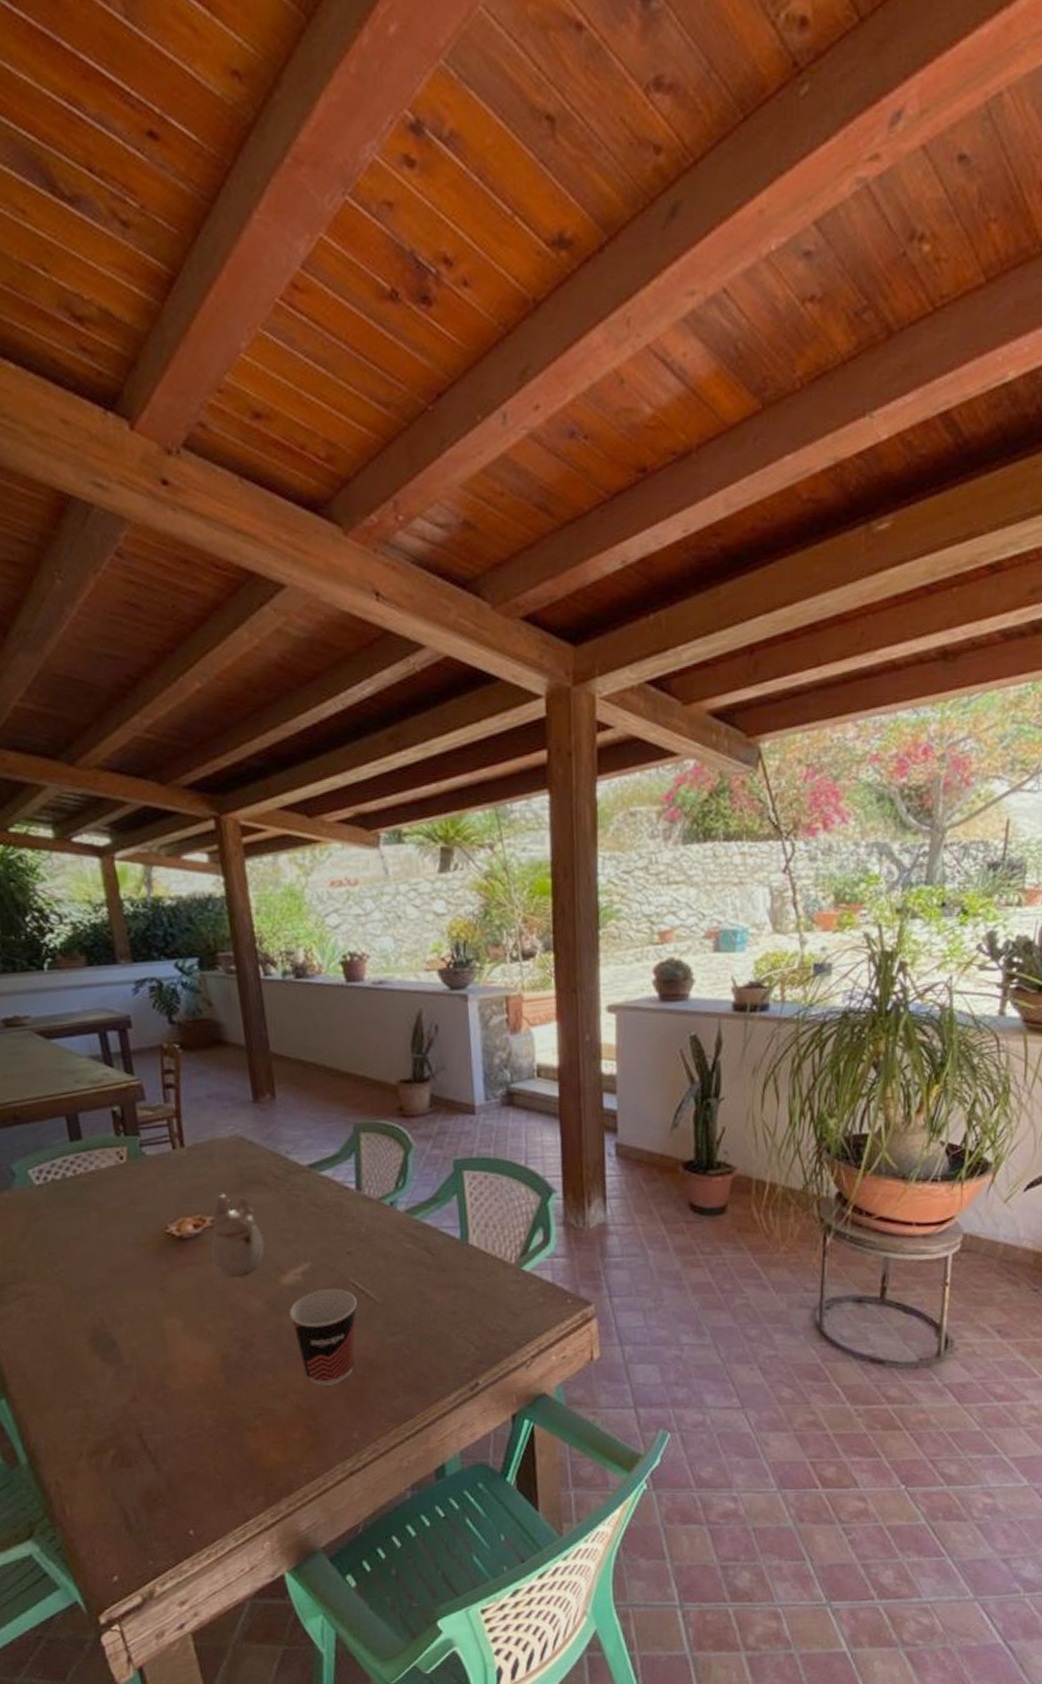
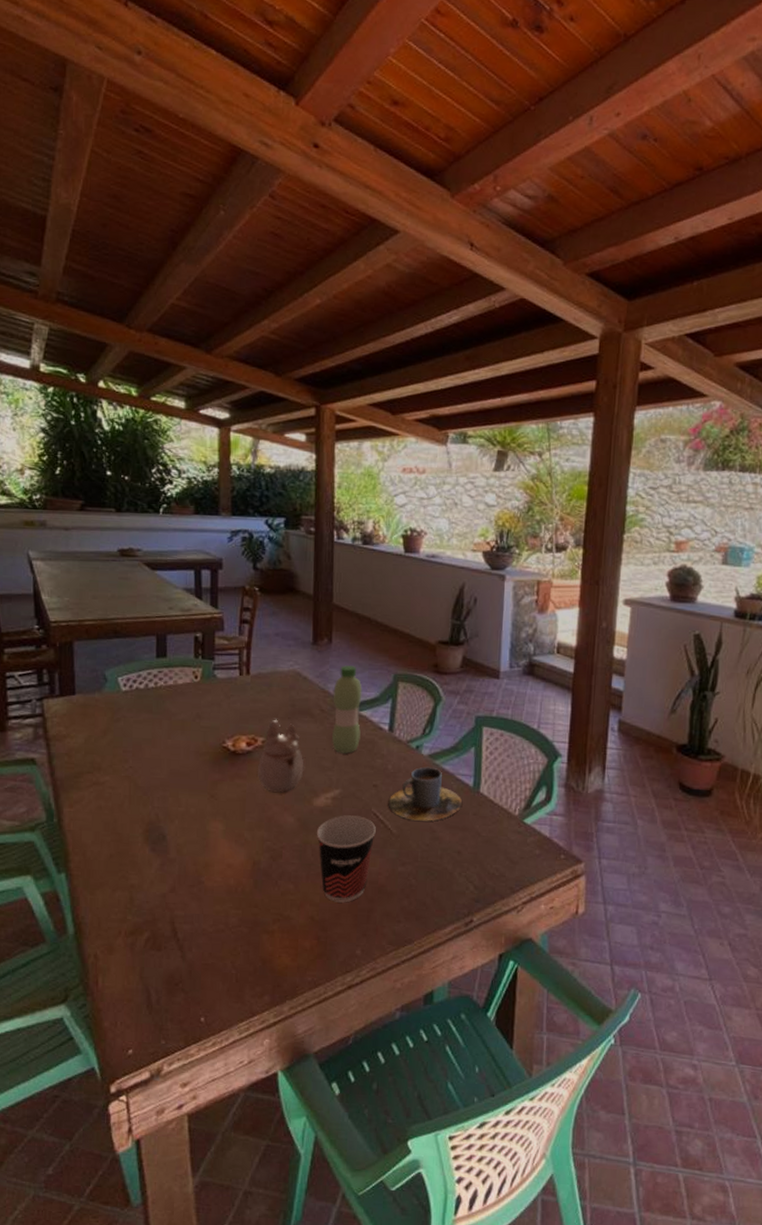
water bottle: none [285,1121,325,1222] -> present [331,665,362,754]
cup: none [366,1223,450,1285] -> present [388,766,462,821]

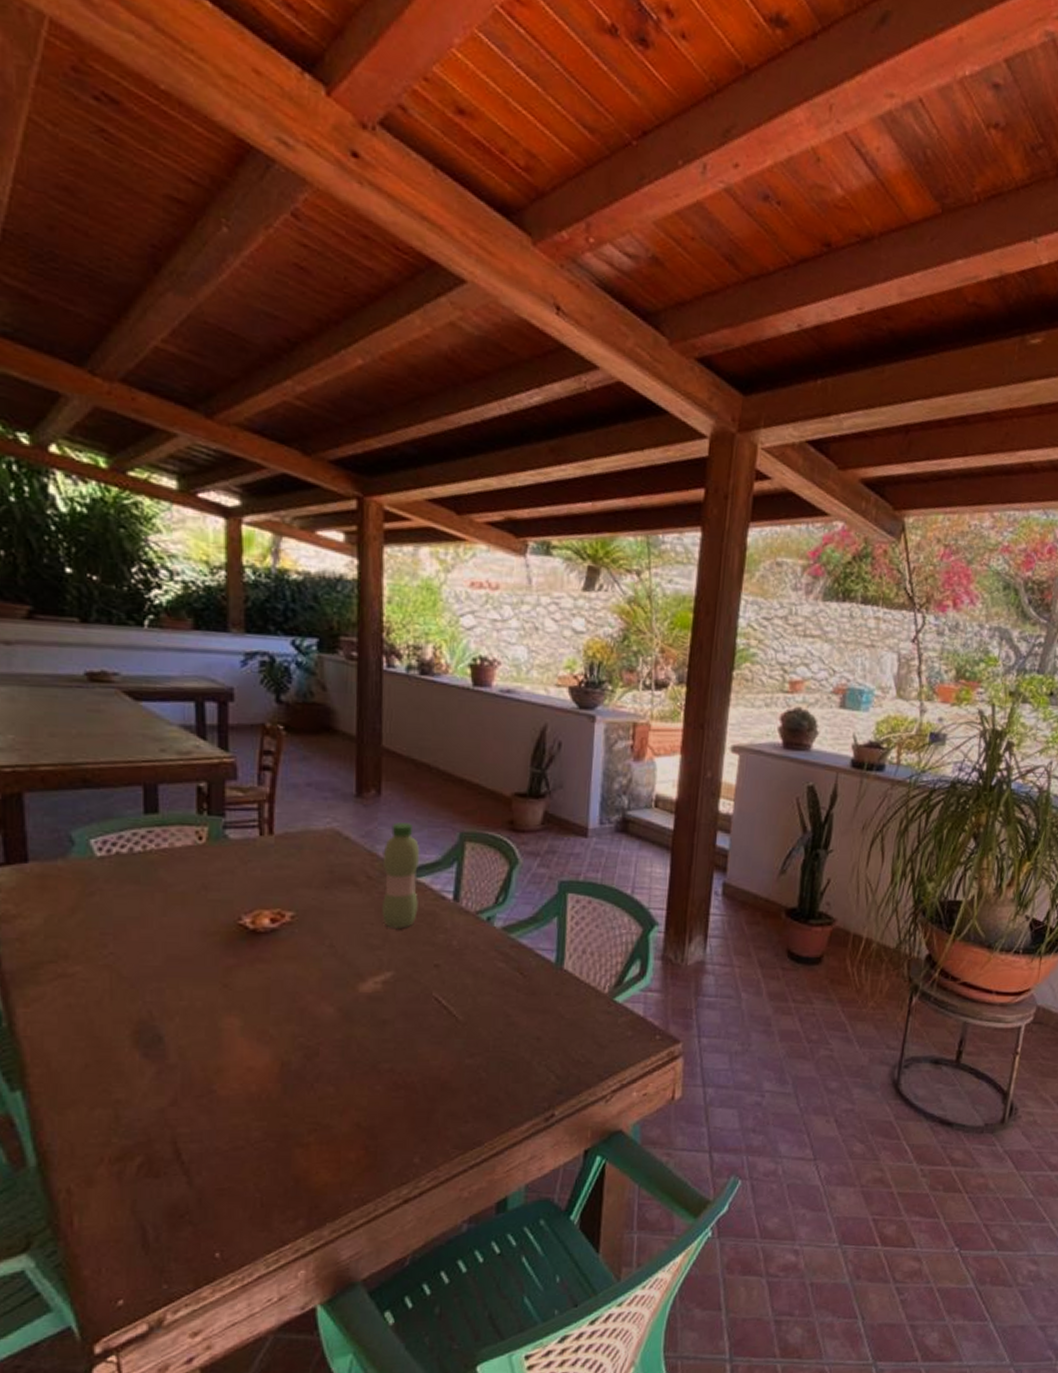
teapot: present [257,719,304,793] -> none [284,889,347,979]
cup: present [316,815,376,903] -> none [362,1002,438,1105]
cup: present [388,766,462,821] -> none [452,941,542,1005]

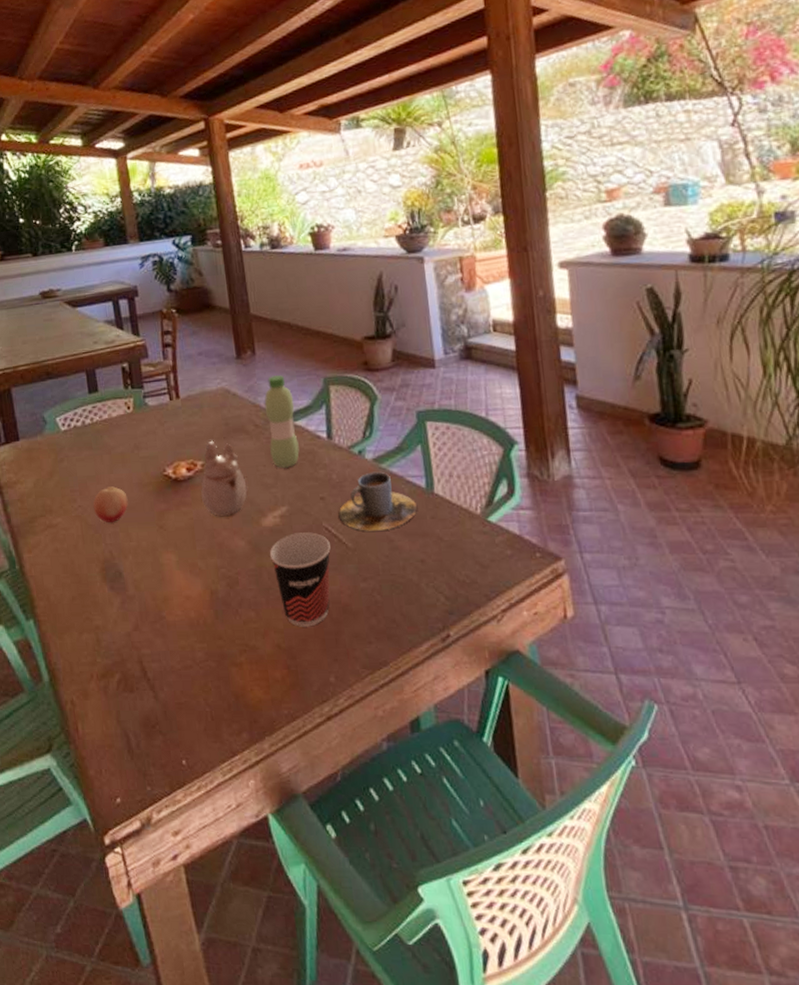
fruit: none [131,932,183,976] -> present [93,486,128,523]
teapot: none [284,889,347,979] -> present [200,440,248,517]
cup: none [362,1002,438,1105] -> present [269,532,331,627]
cup: none [452,941,542,1005] -> present [338,471,417,531]

